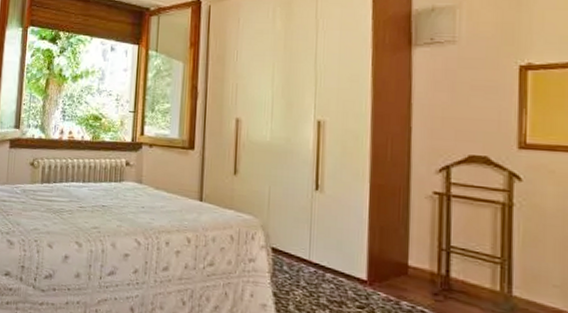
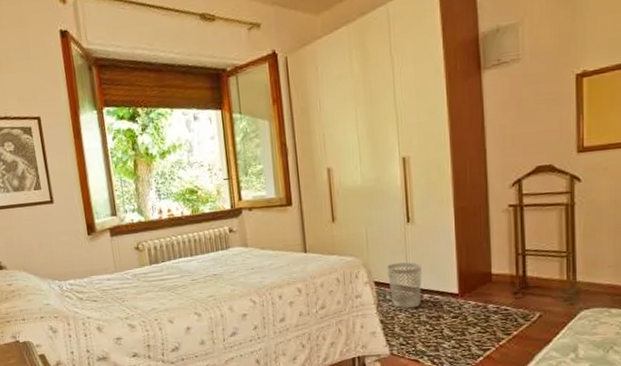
wastebasket: none [287,231,327,287] -> present [387,262,422,309]

